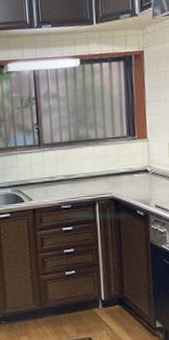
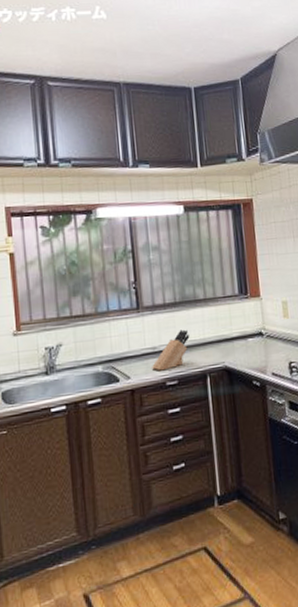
knife block: none [50,164,82,196] -> present [152,329,190,371]

